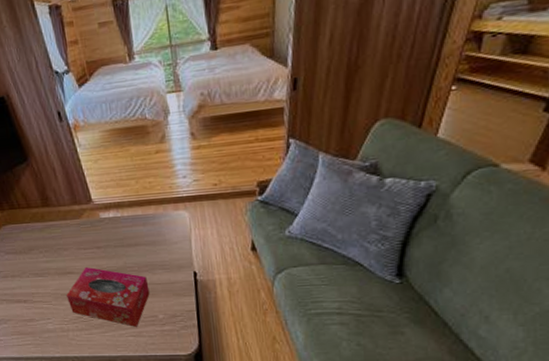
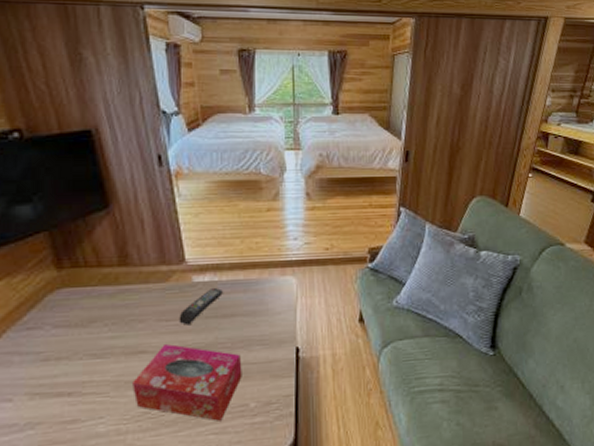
remote control: none [93,222,126,253] -> present [179,287,223,325]

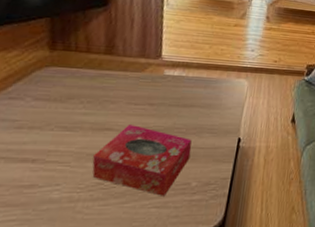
remote control: present [179,287,223,325] -> none [145,81,187,110]

